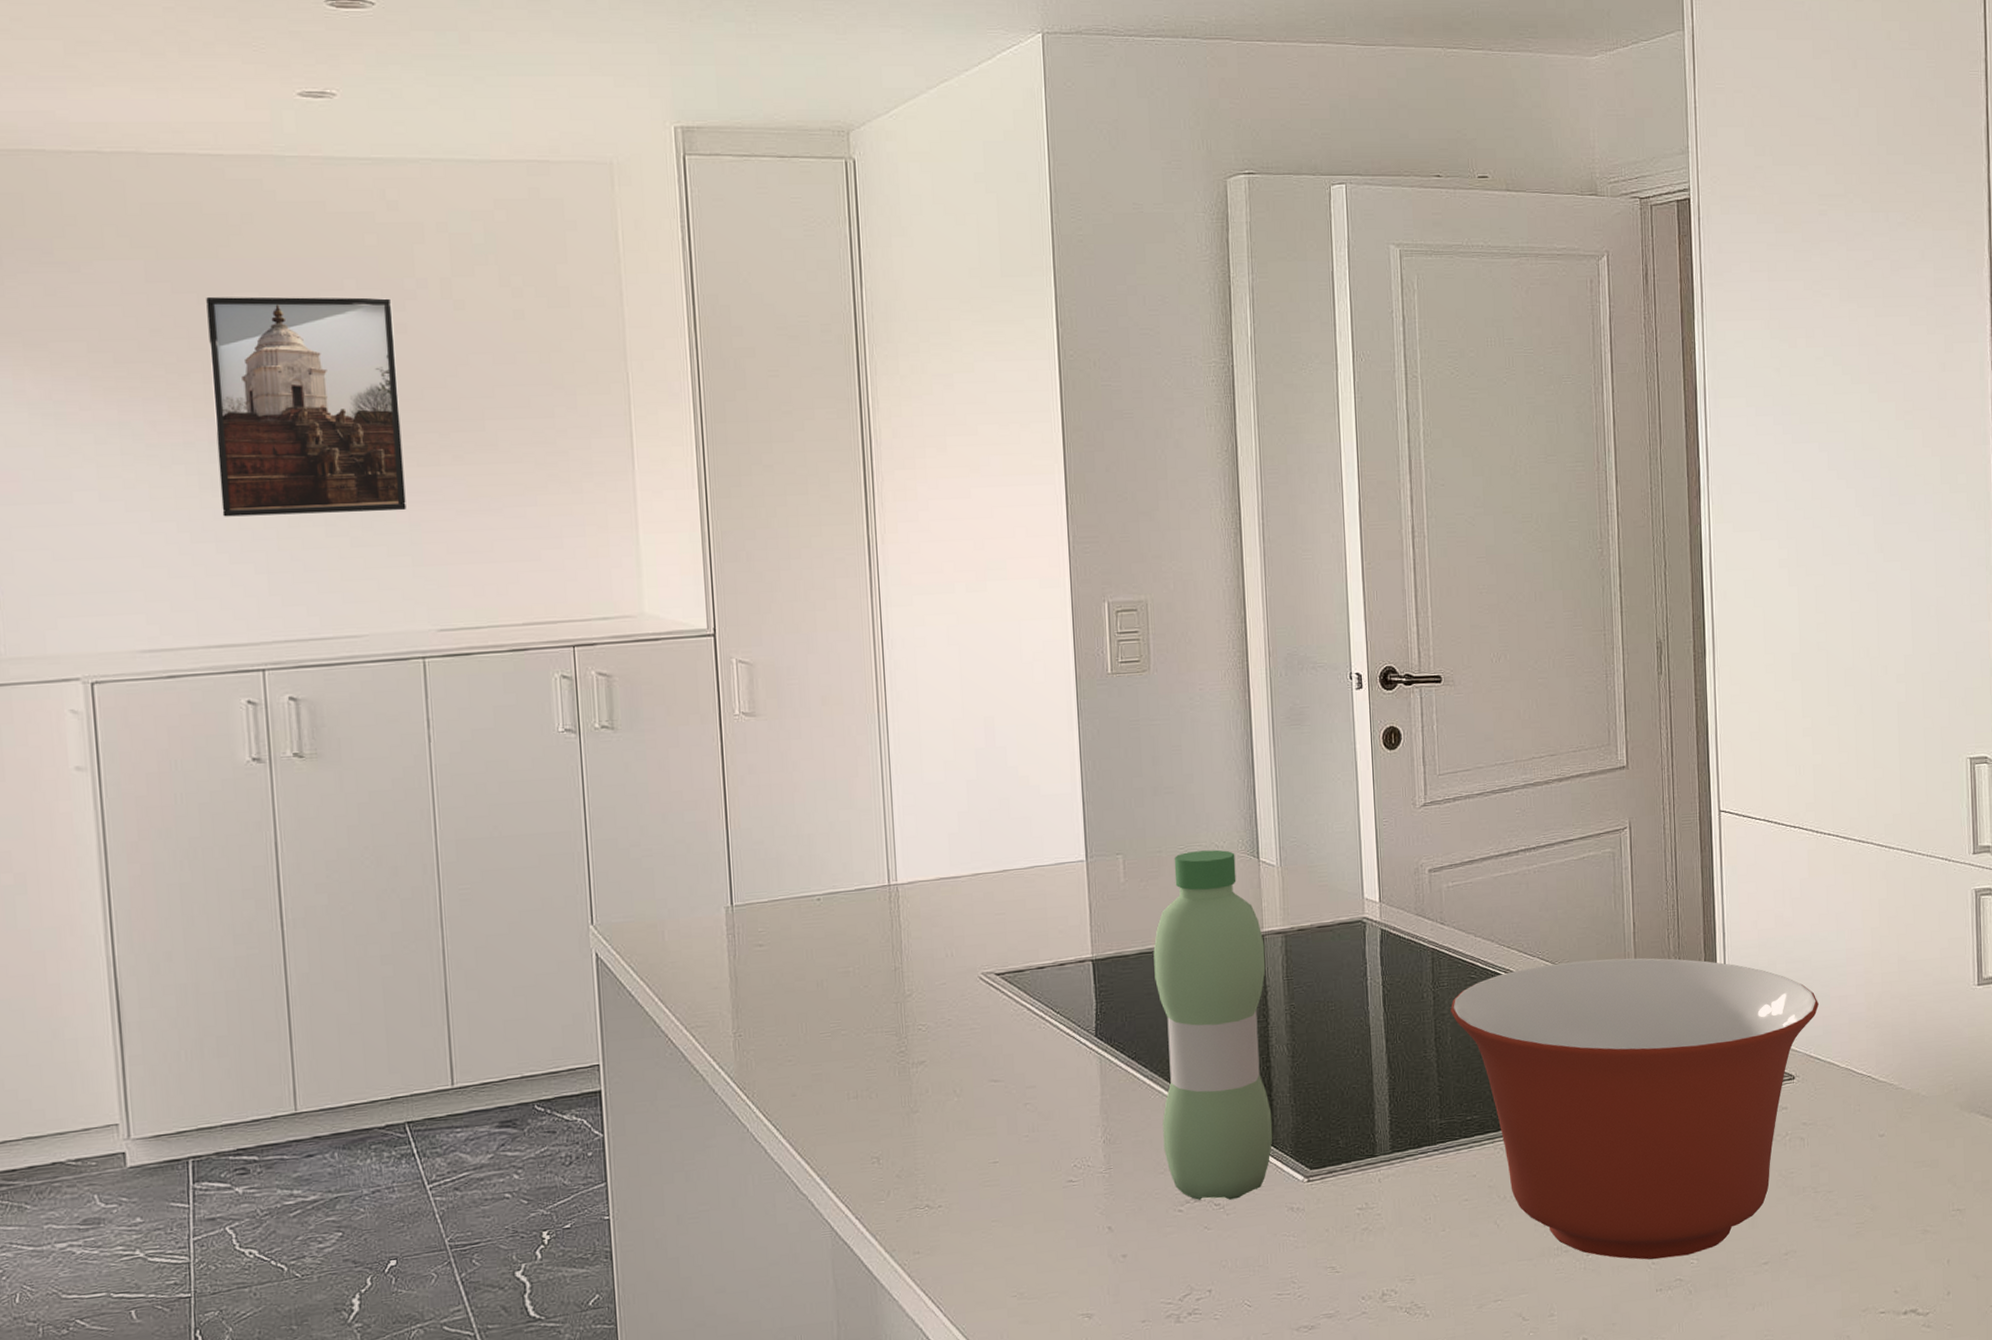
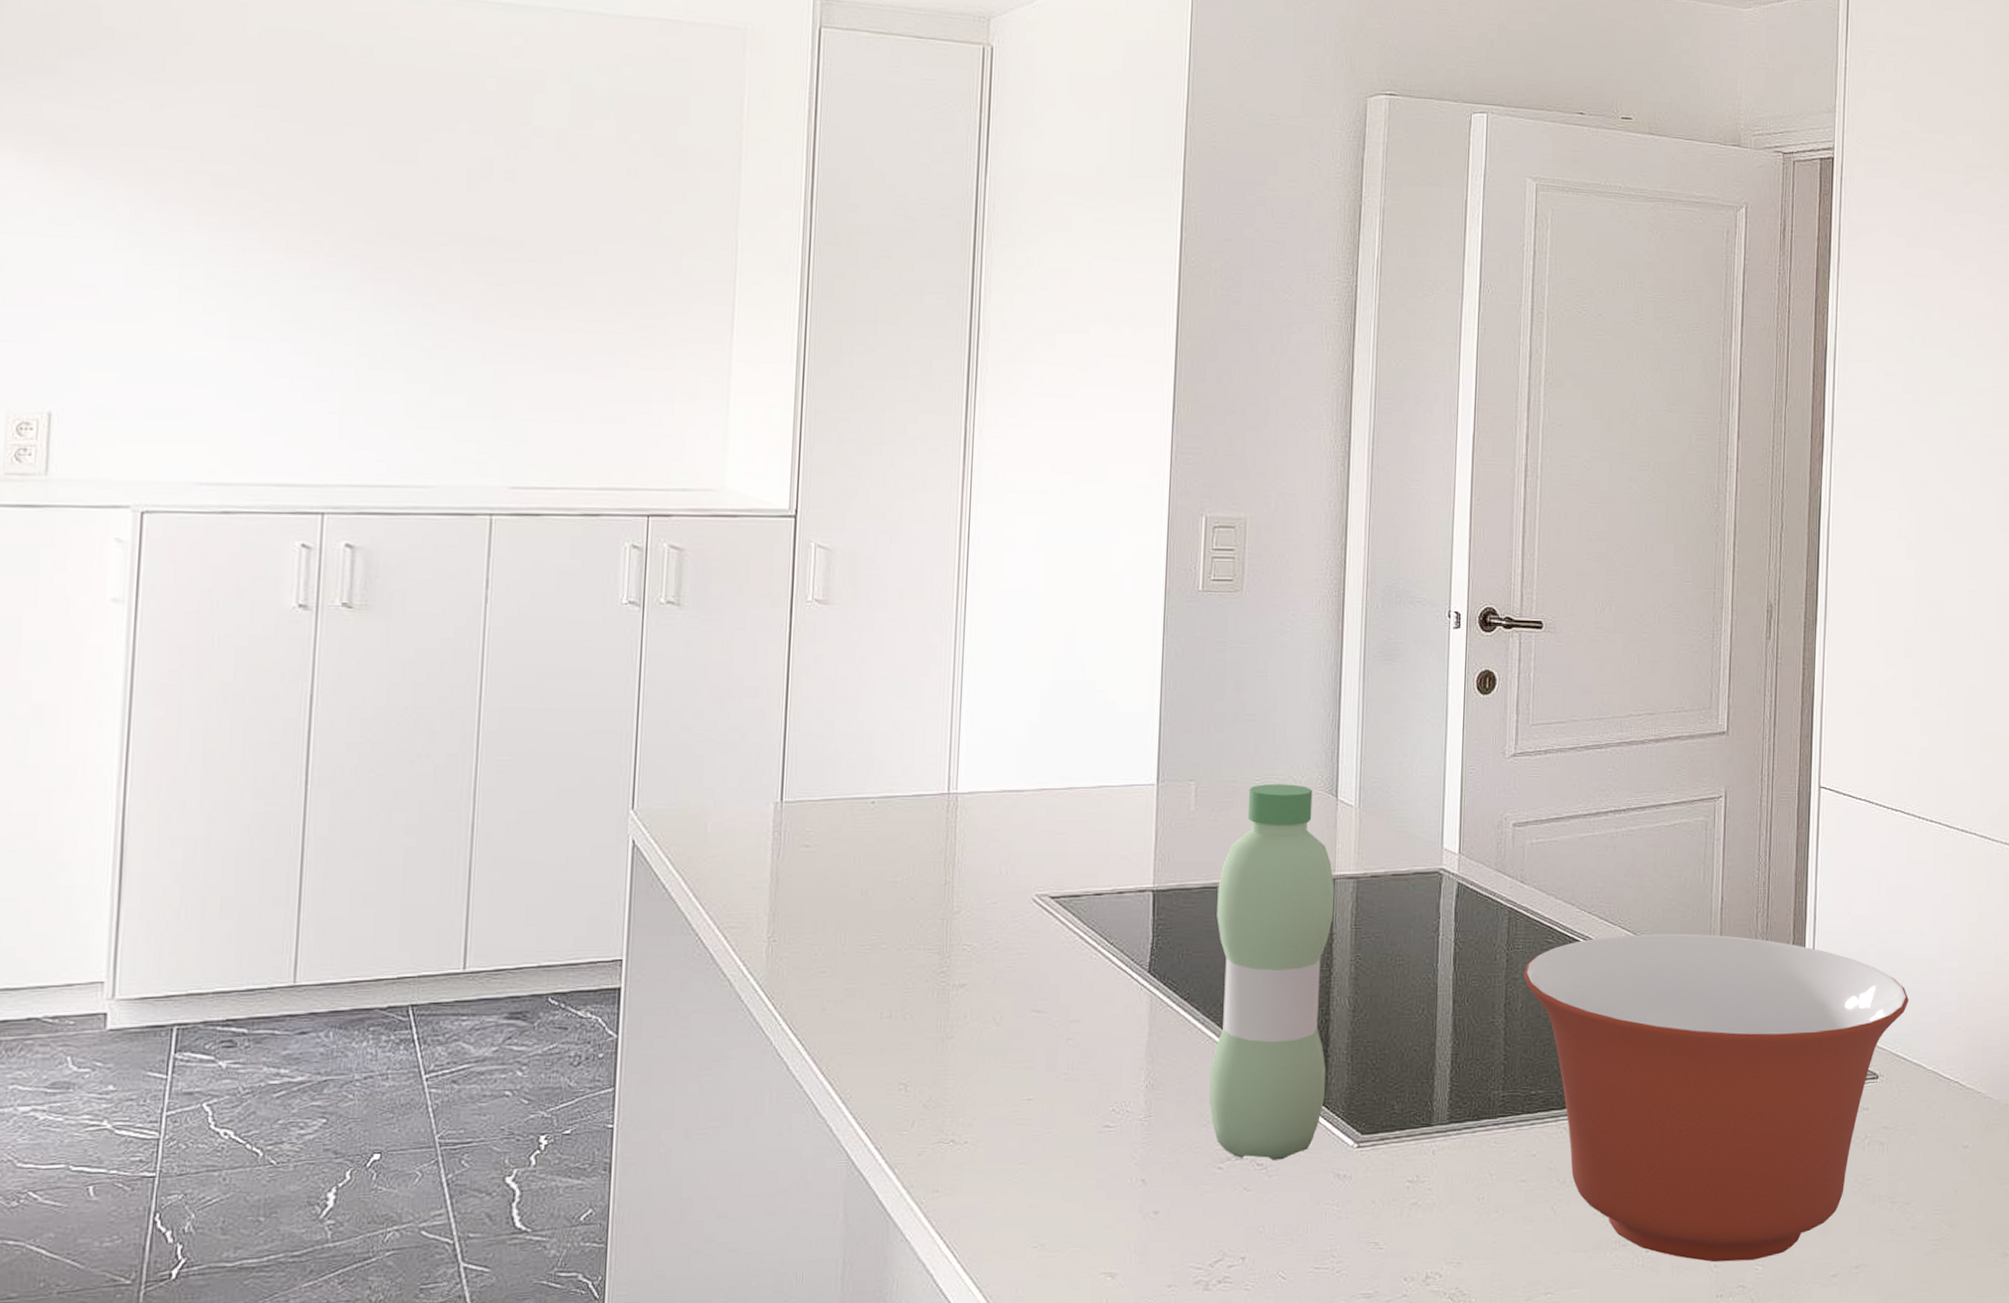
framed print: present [206,296,406,517] -> none [302,128,505,361]

